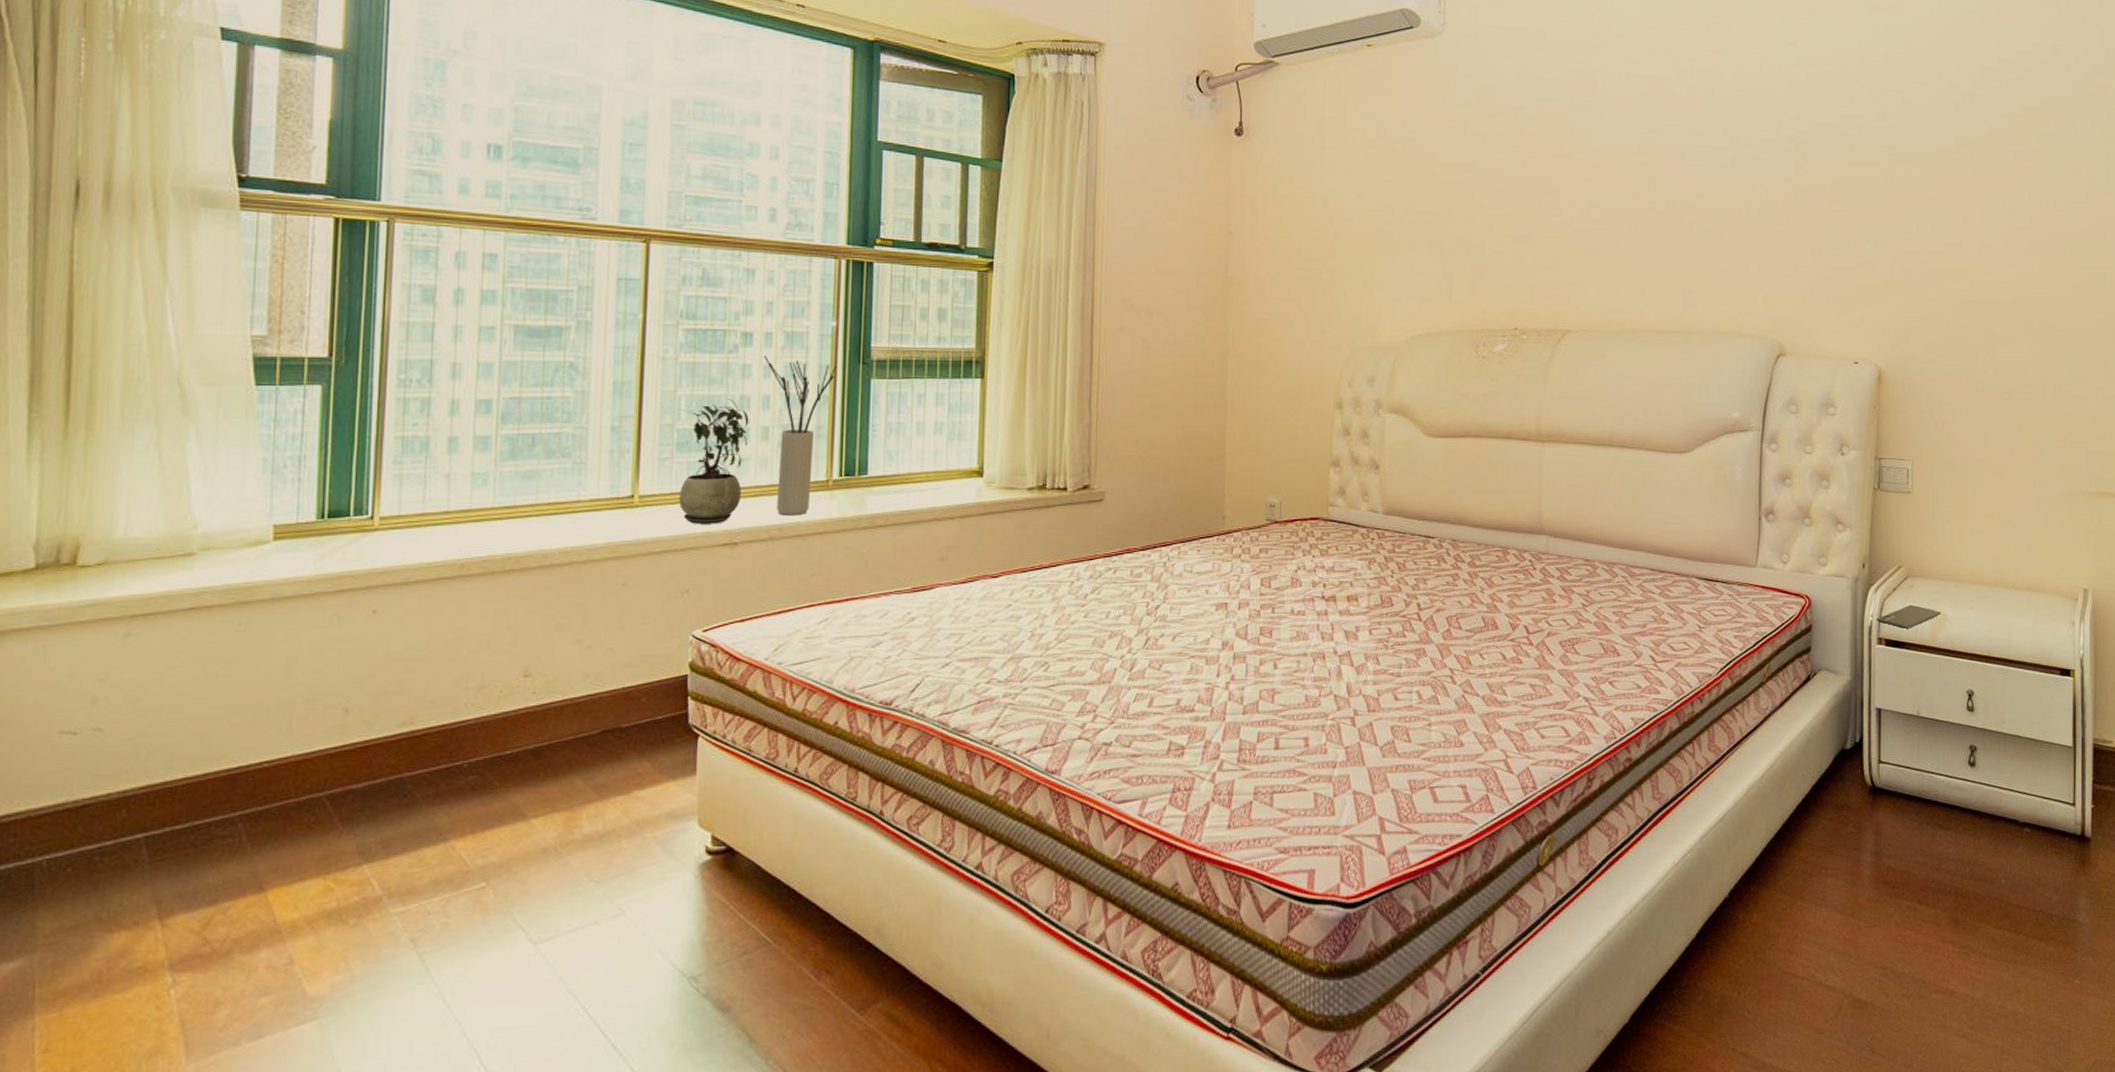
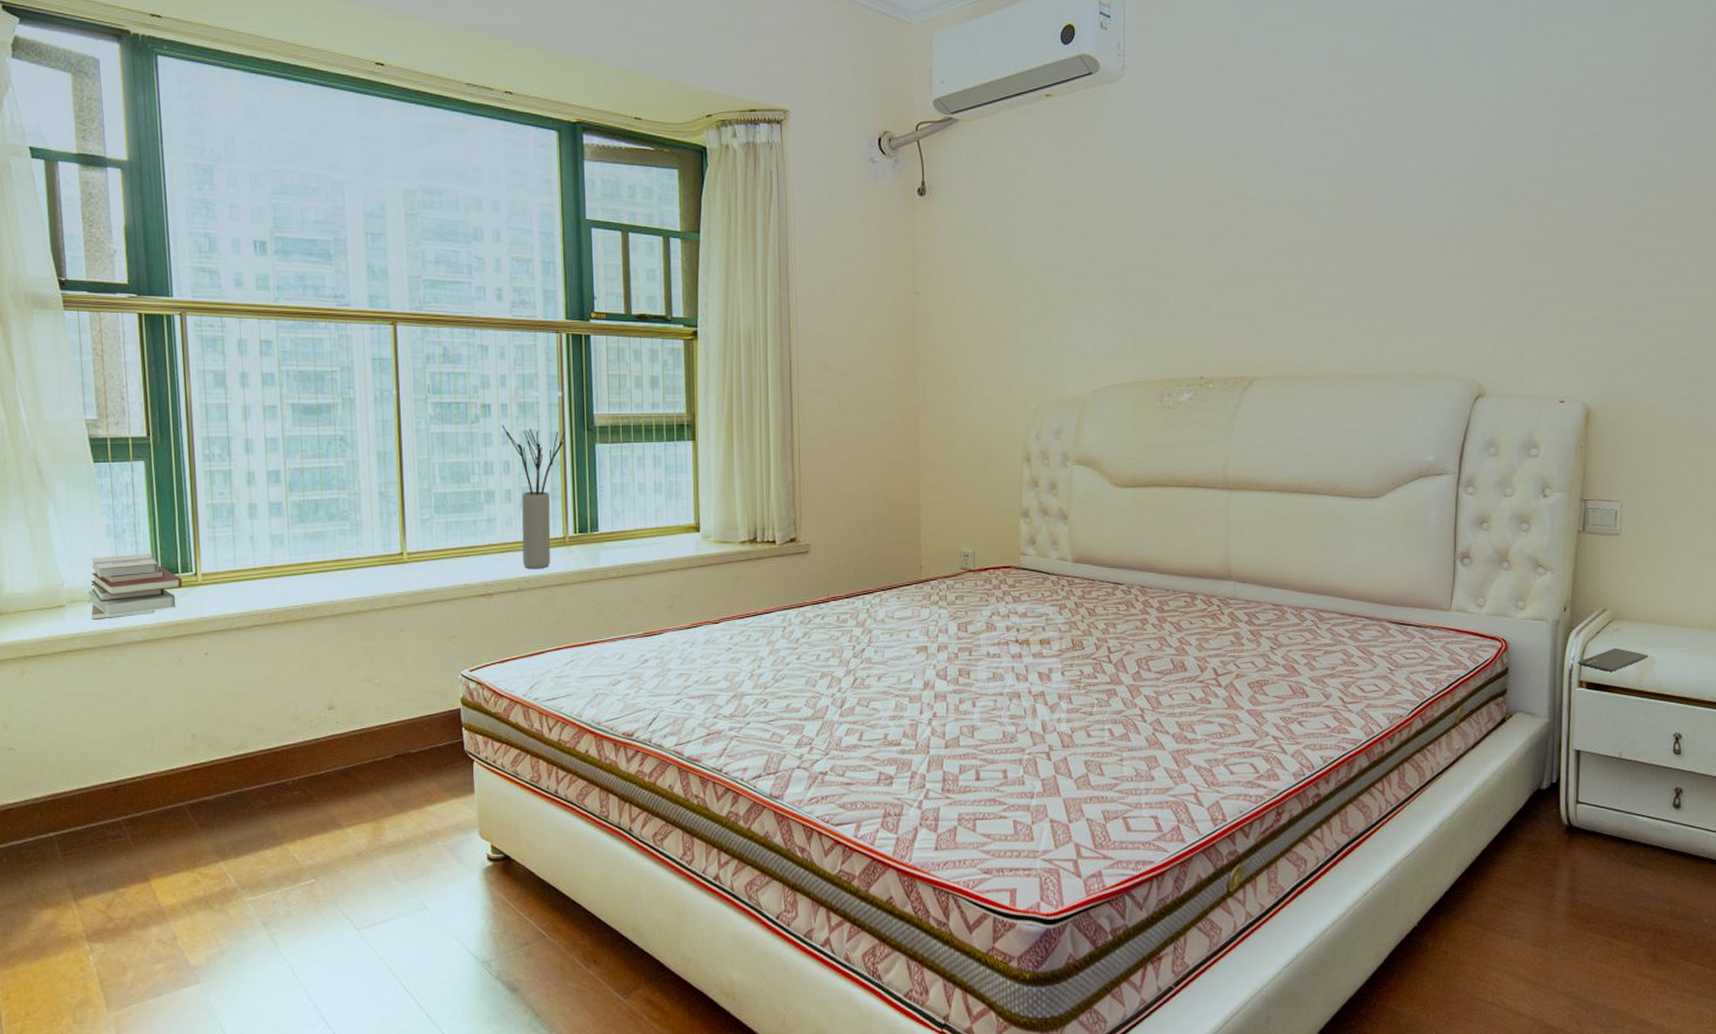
books: none [227,492,353,571] -> present [88,553,182,620]
potted plant: present [679,398,749,524] -> none [440,465,494,577]

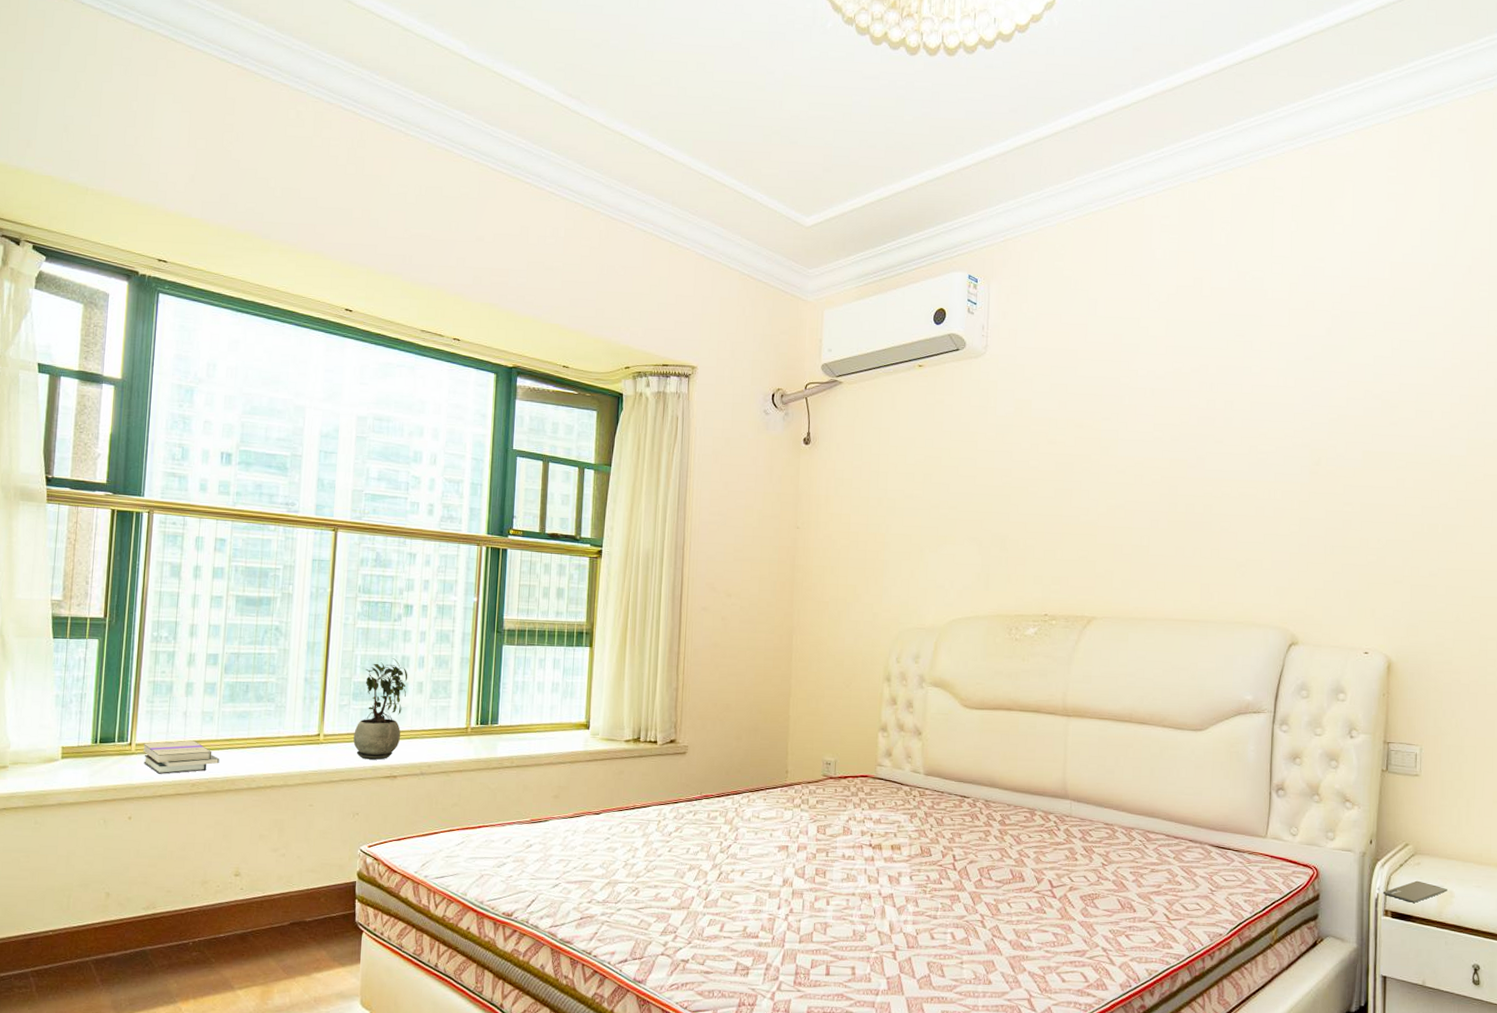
books: present [88,553,182,620] -> none [29,722,117,781]
books: none [210,567,296,605] -> present [143,740,220,774]
potted plant: none [440,465,494,577] -> present [353,658,408,760]
vase: present [502,425,565,569] -> none [421,624,477,756]

